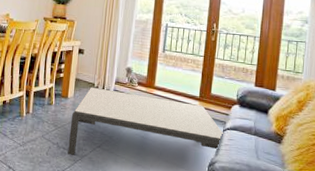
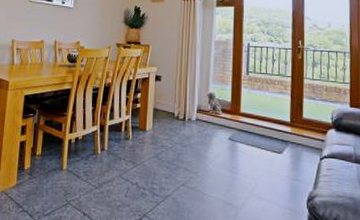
coffee table: present [68,87,225,155] -> none [149,117,323,196]

